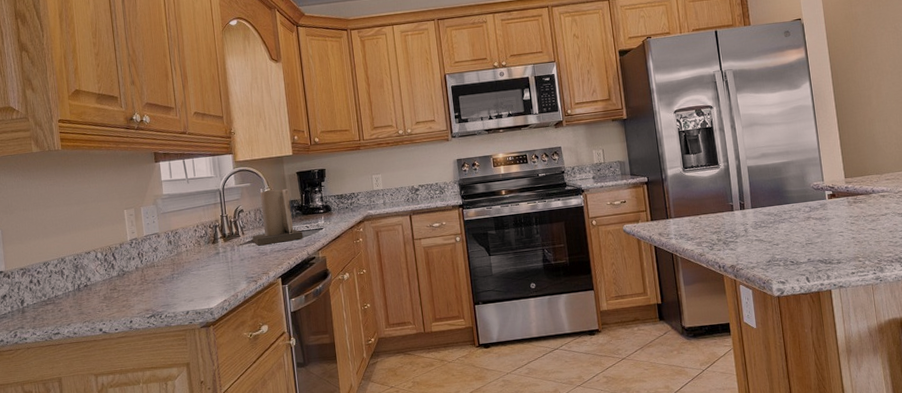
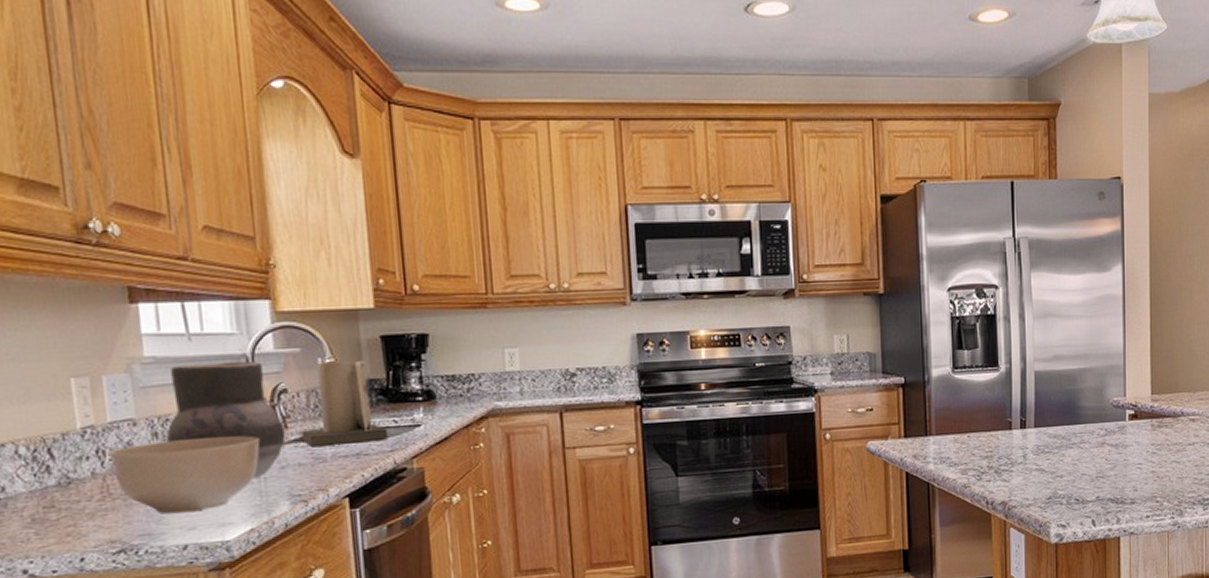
bowl: none [145,240,229,292] -> present [109,435,261,514]
ceramic jug: none [176,193,243,267] -> present [167,360,286,478]

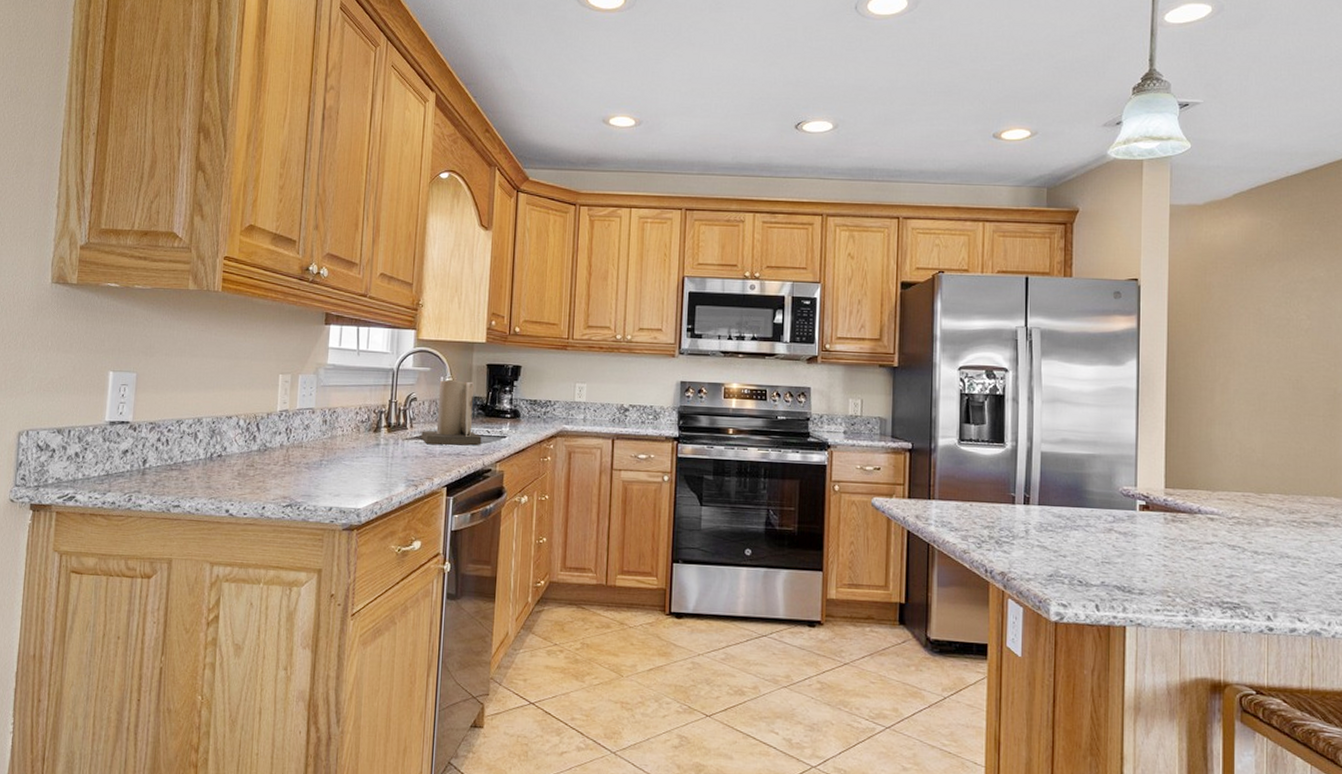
bowl: present [109,435,261,514] -> none [294,427,393,483]
ceramic jug: present [167,360,286,478] -> none [332,372,411,463]

